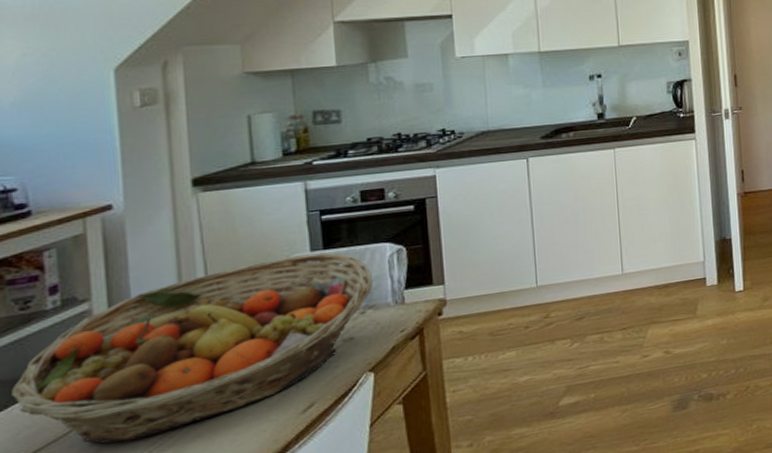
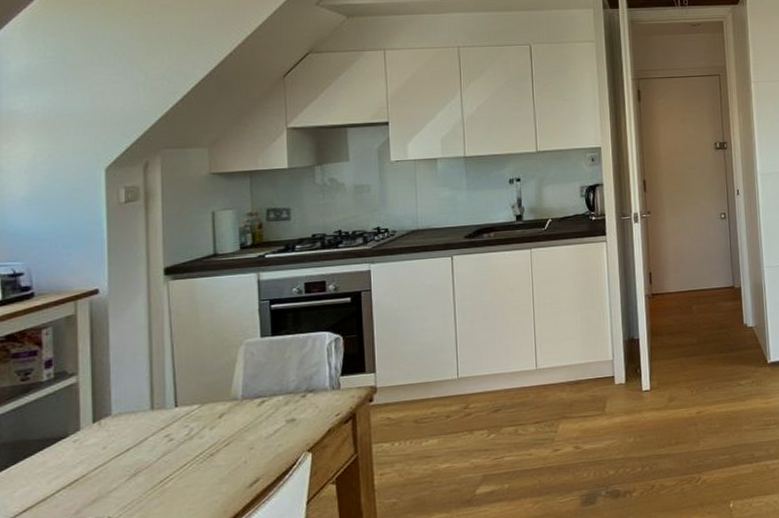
fruit basket: present [11,252,373,444] -> none [11,338,313,506]

